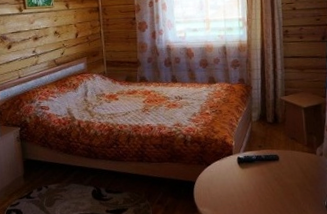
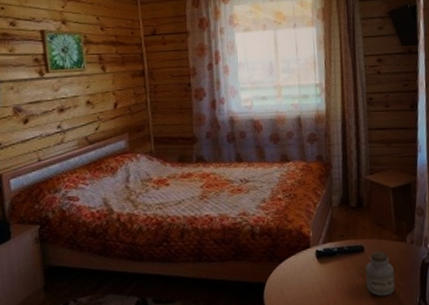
jar: none [280,161,306,199] -> present [365,251,395,297]

